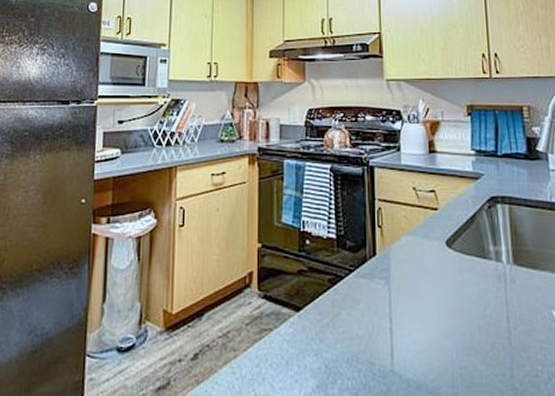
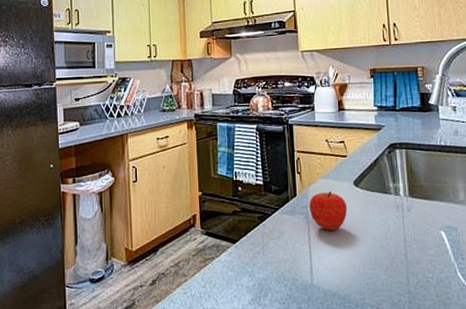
fruit: none [391,252,438,302] -> present [309,191,348,231]

